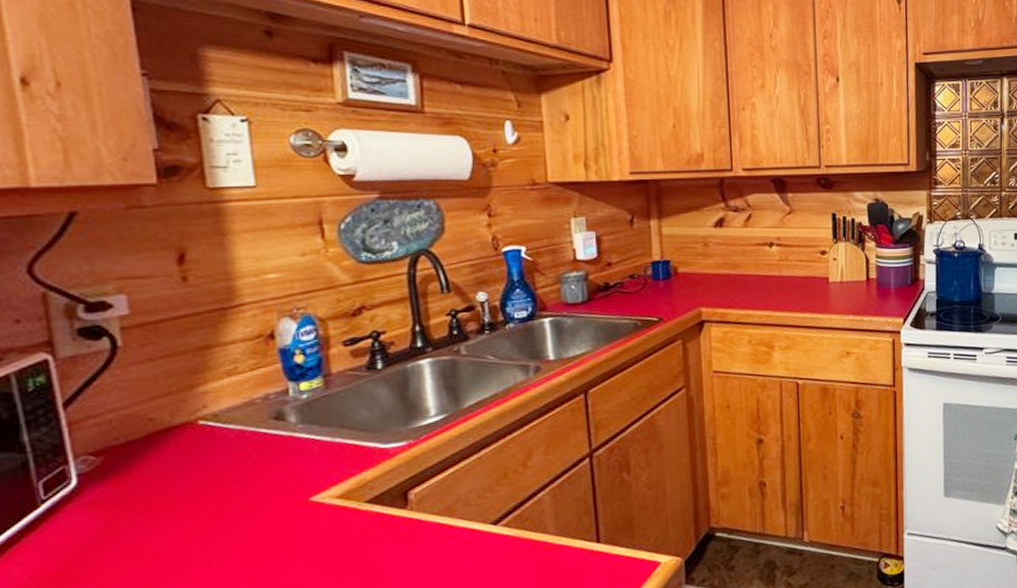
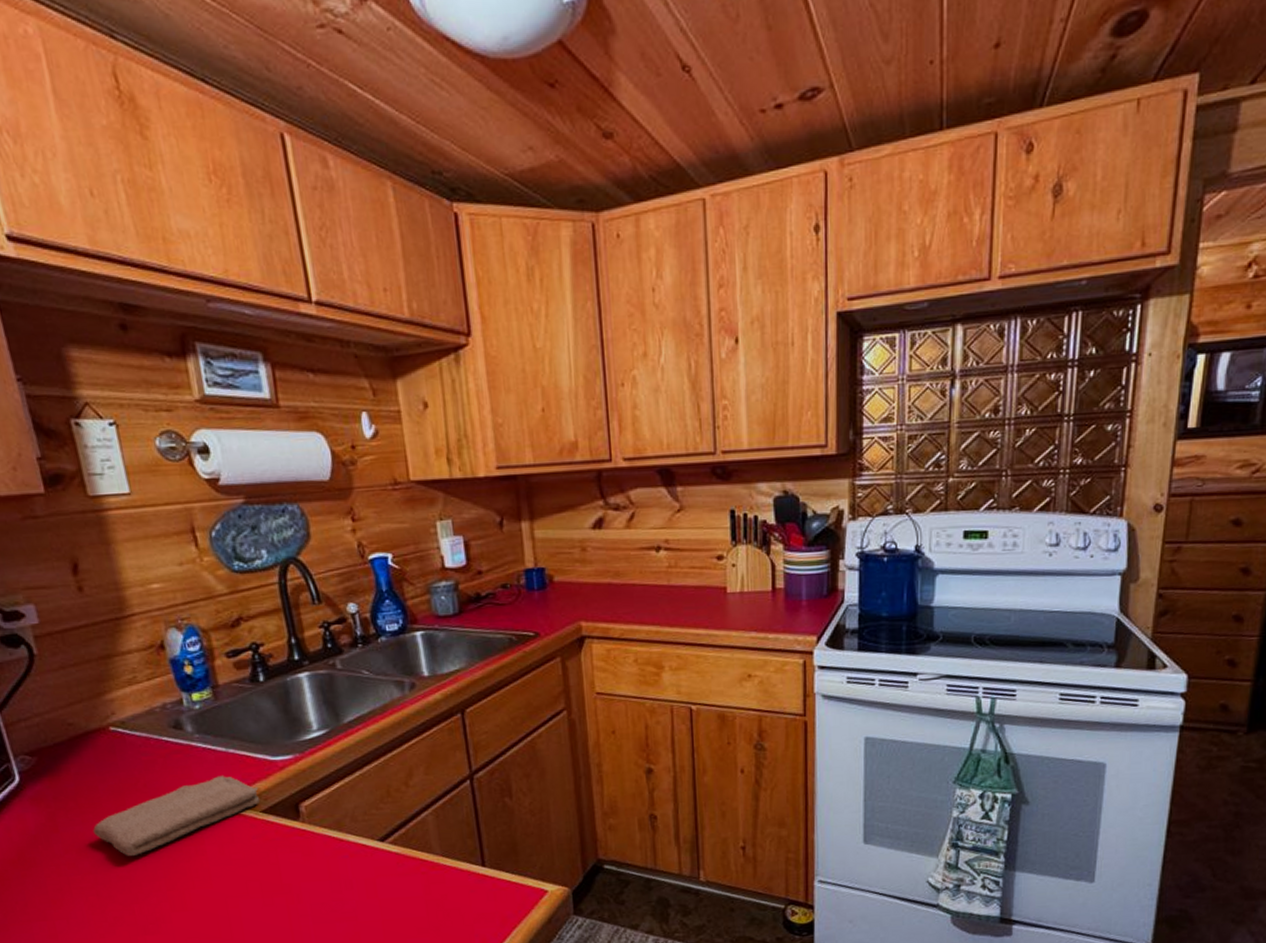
washcloth: none [161,466,366,561] -> present [92,776,261,856]

